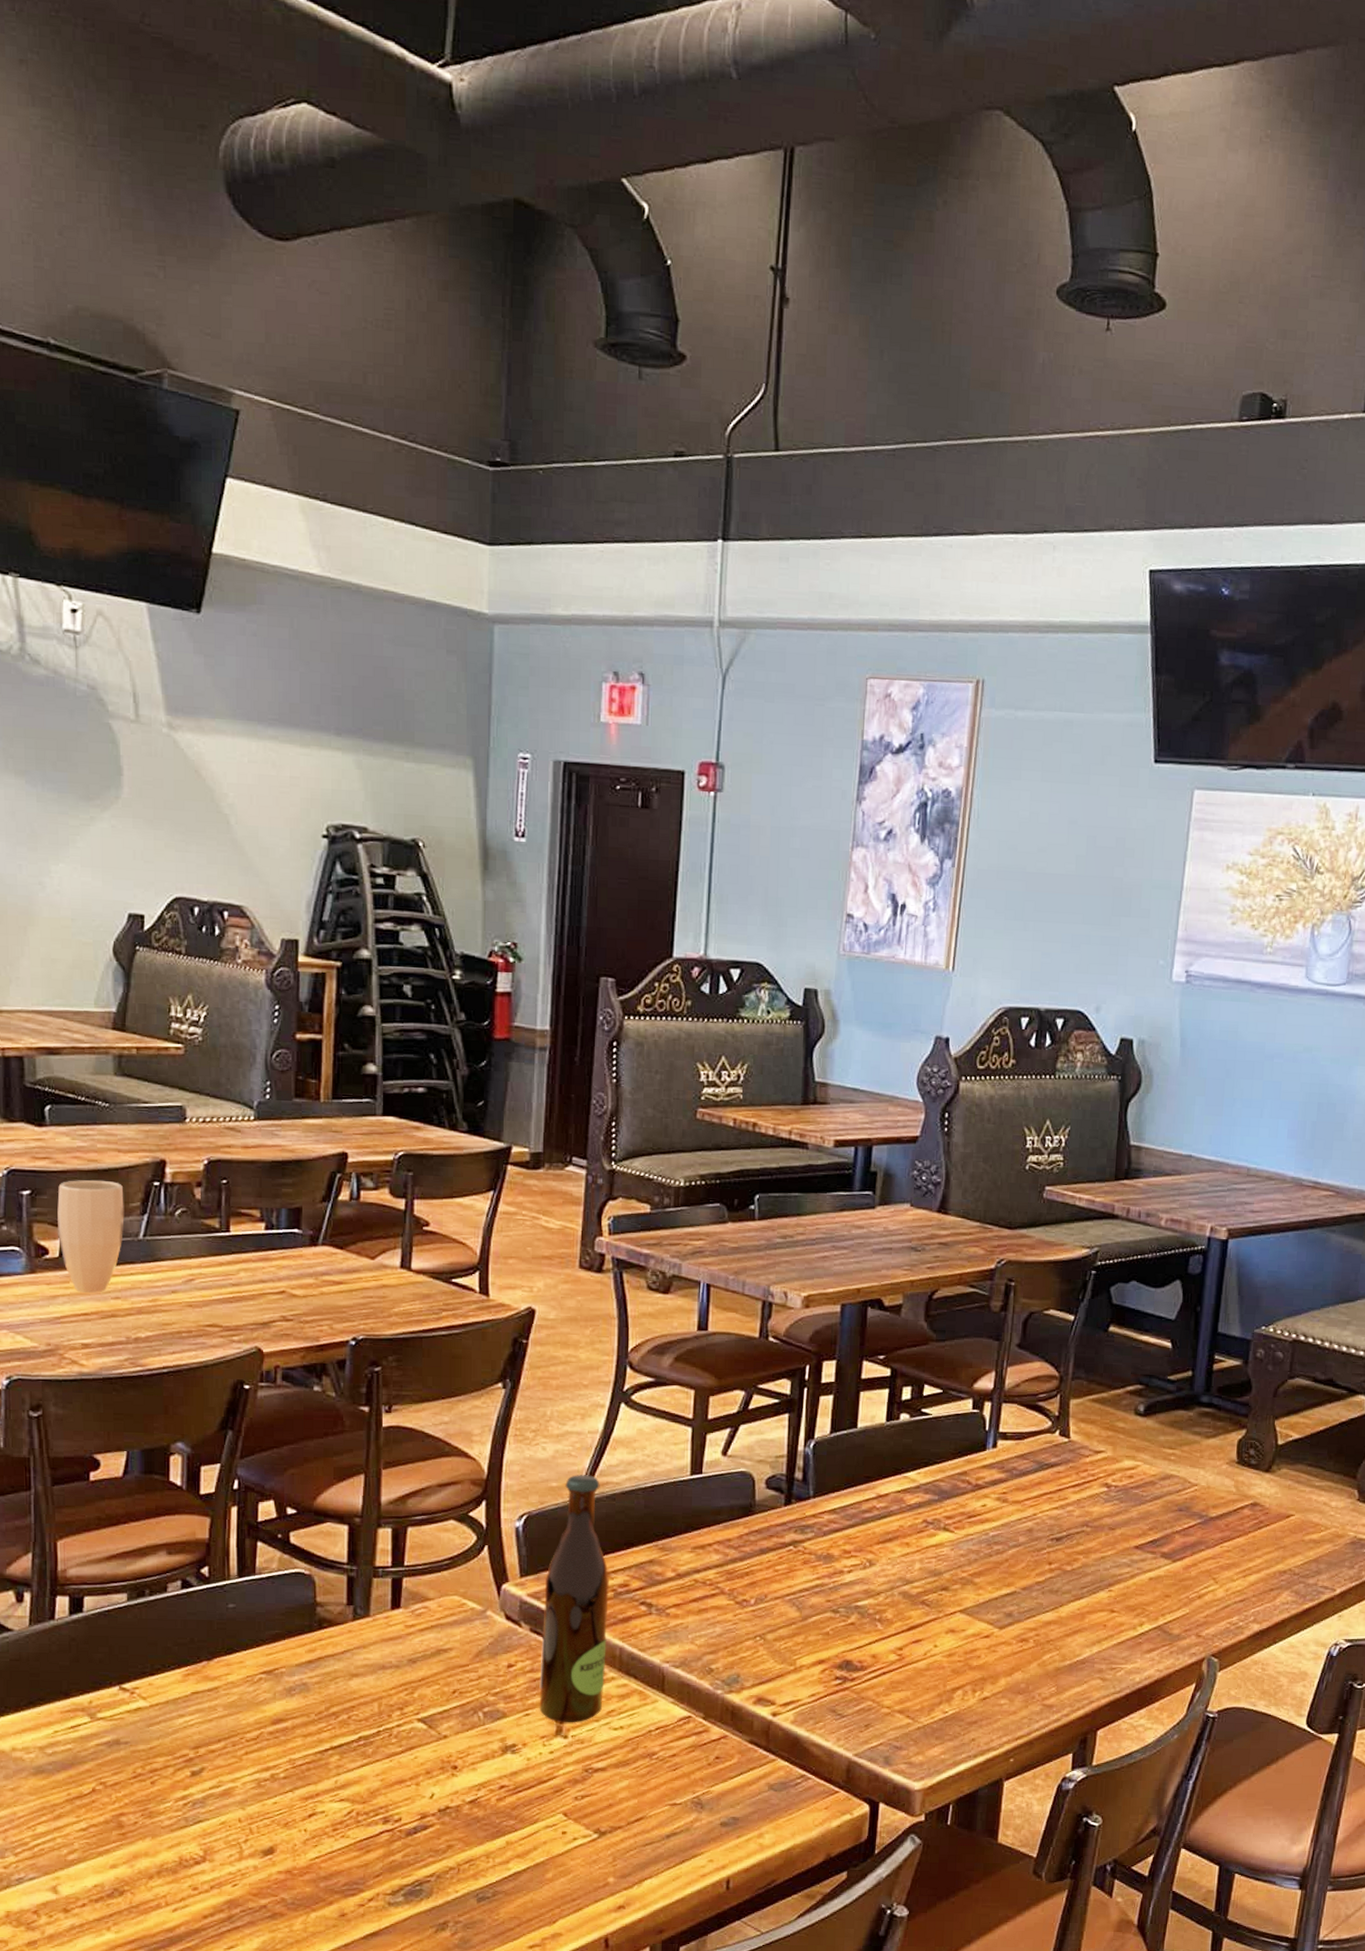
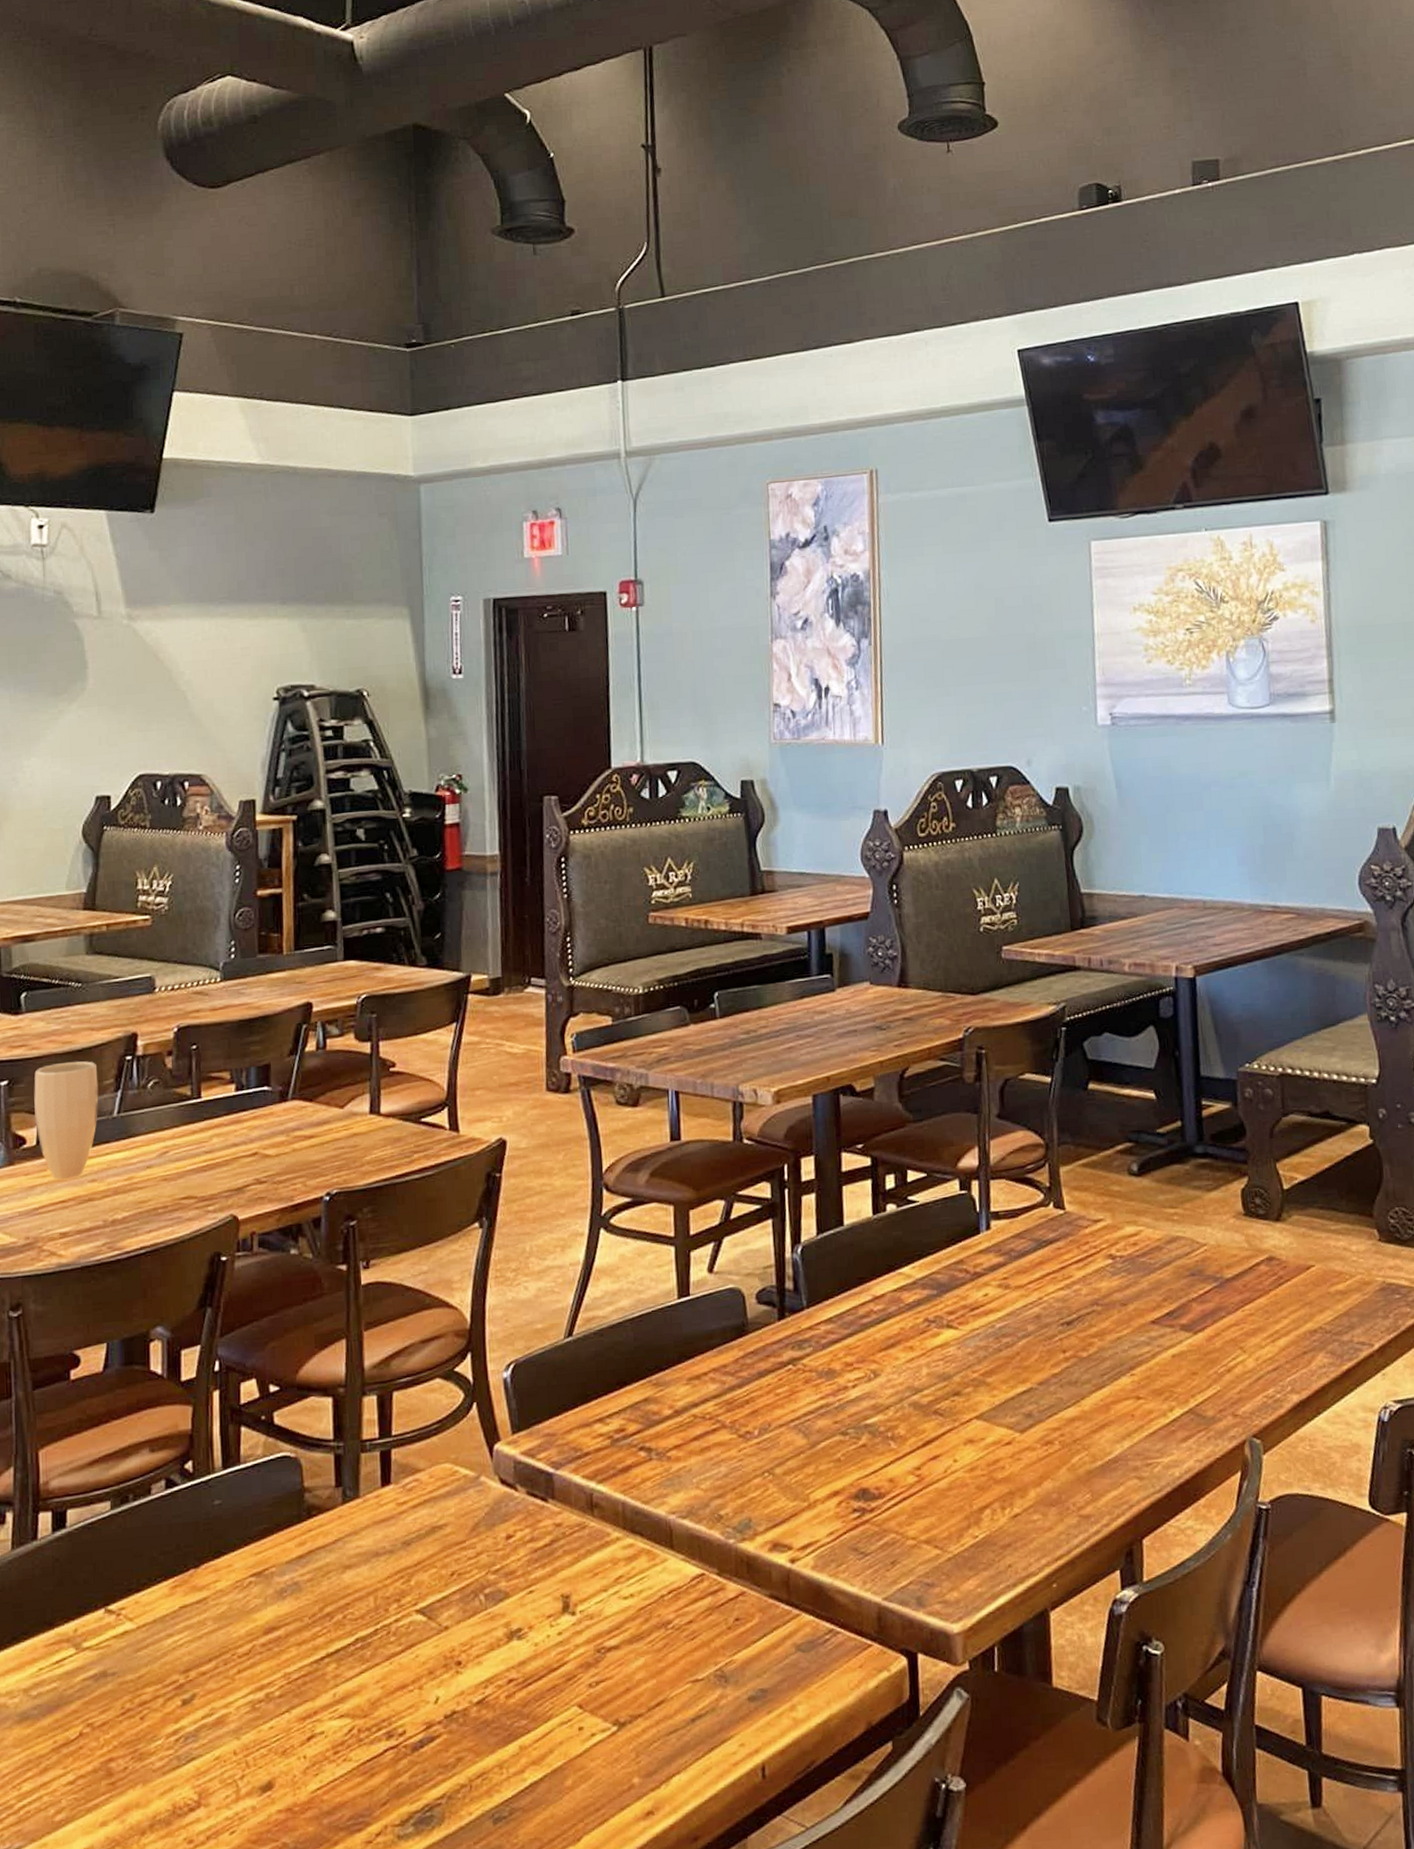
bottle: present [539,1475,609,1723] -> none [538,1311,610,1597]

